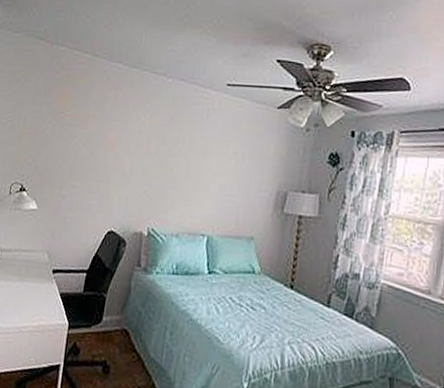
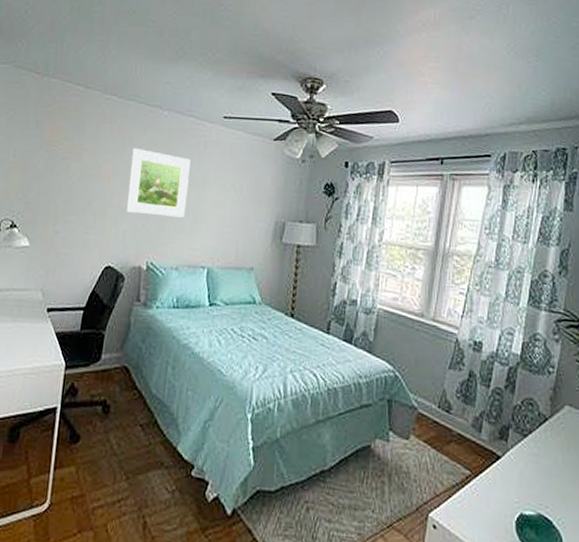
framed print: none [129,114,193,185] -> present [126,147,191,218]

